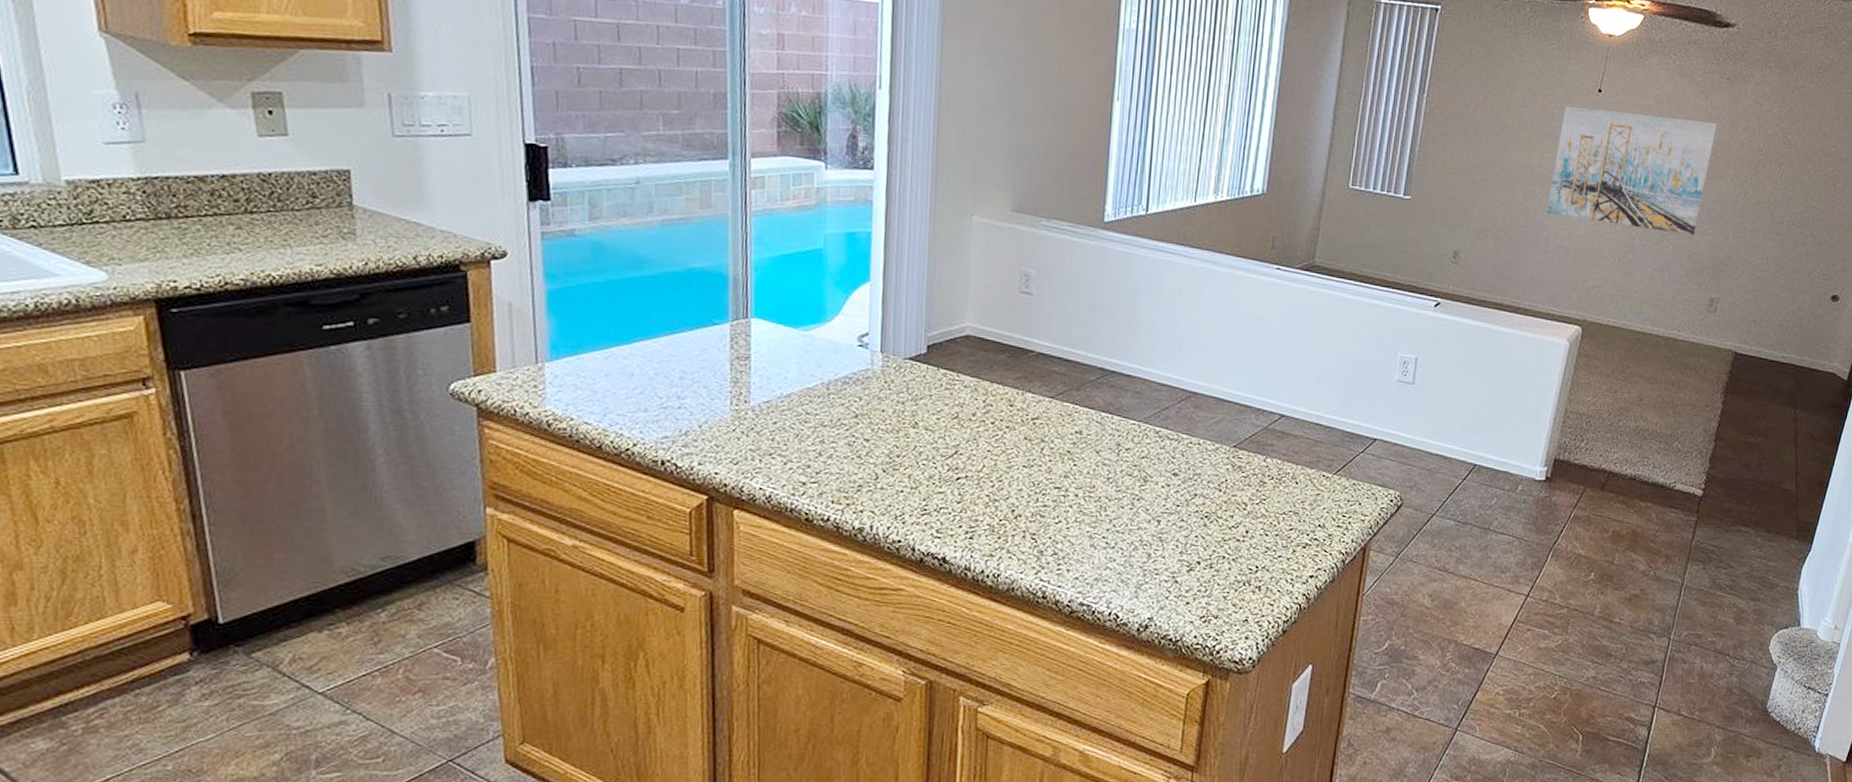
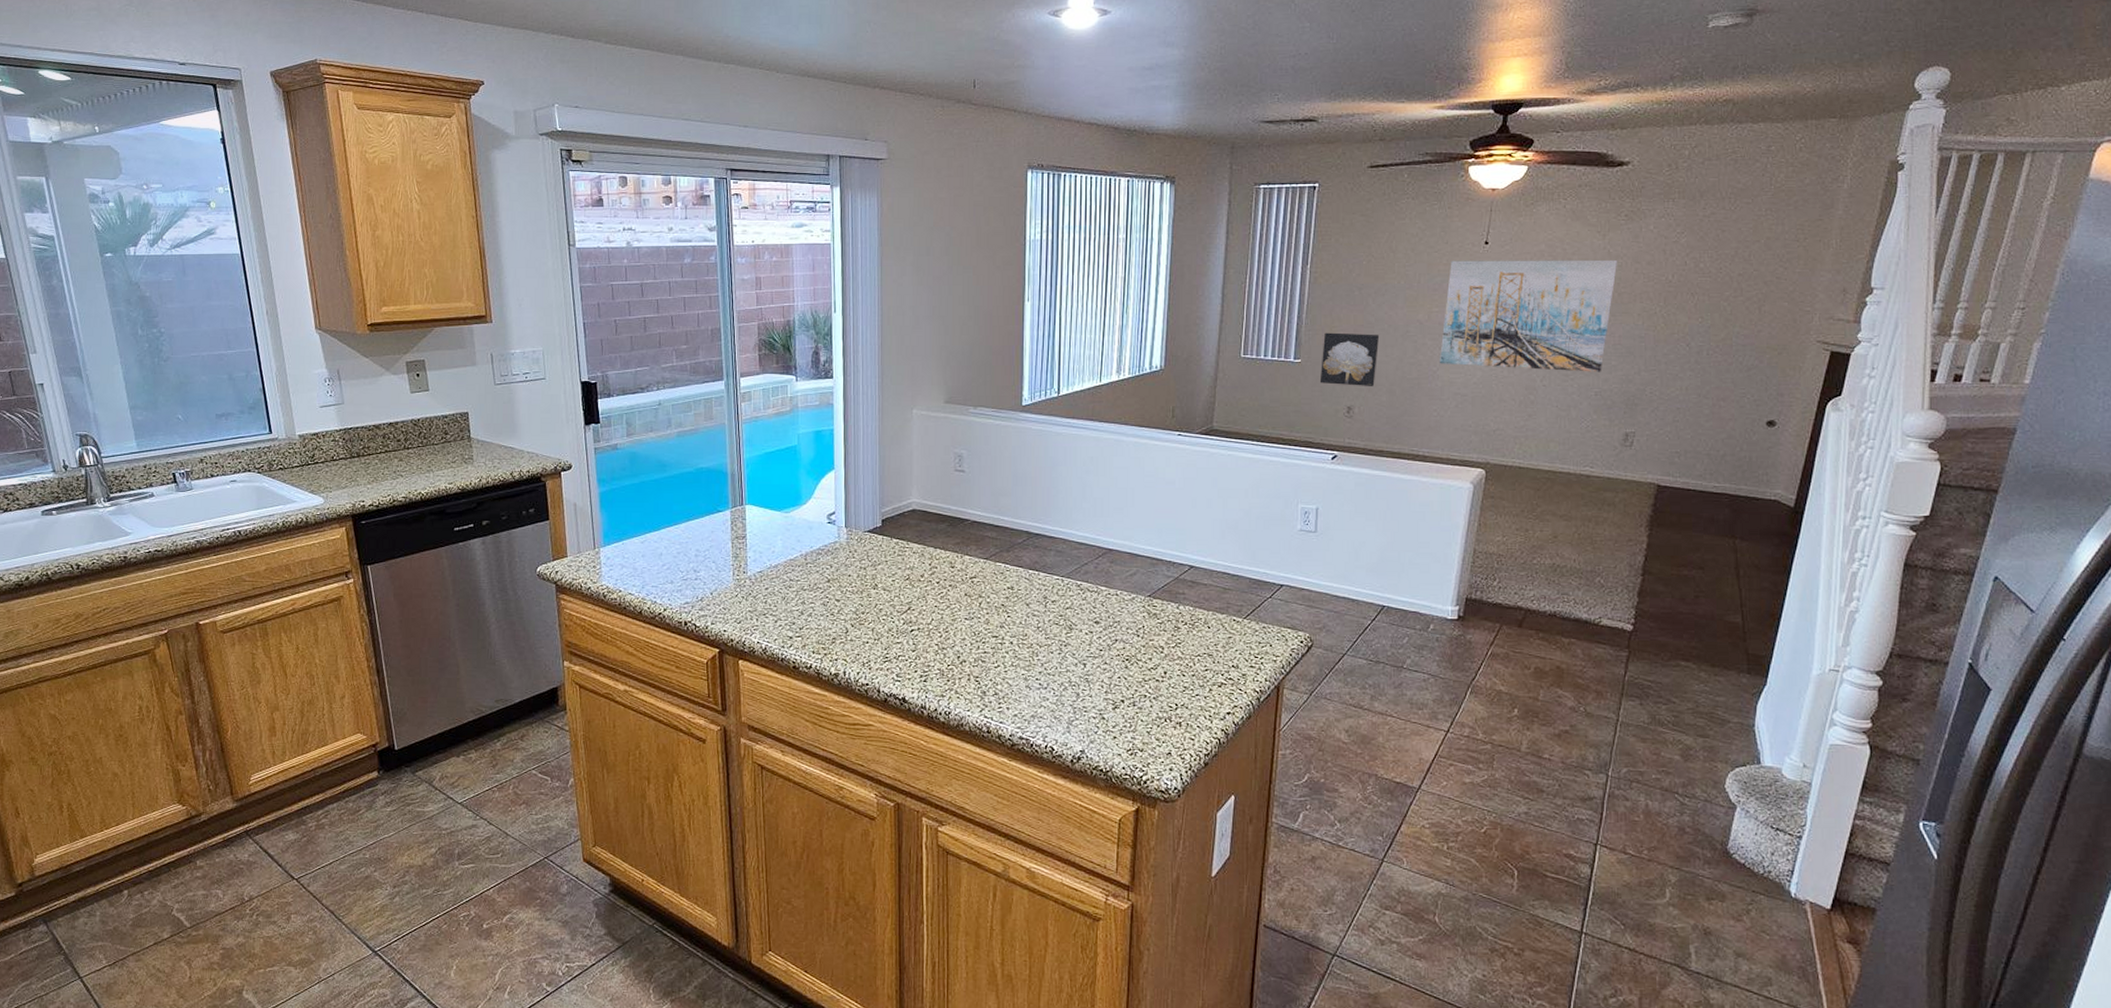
wall art: none [1428,169,1491,231] -> present [1319,332,1380,386]

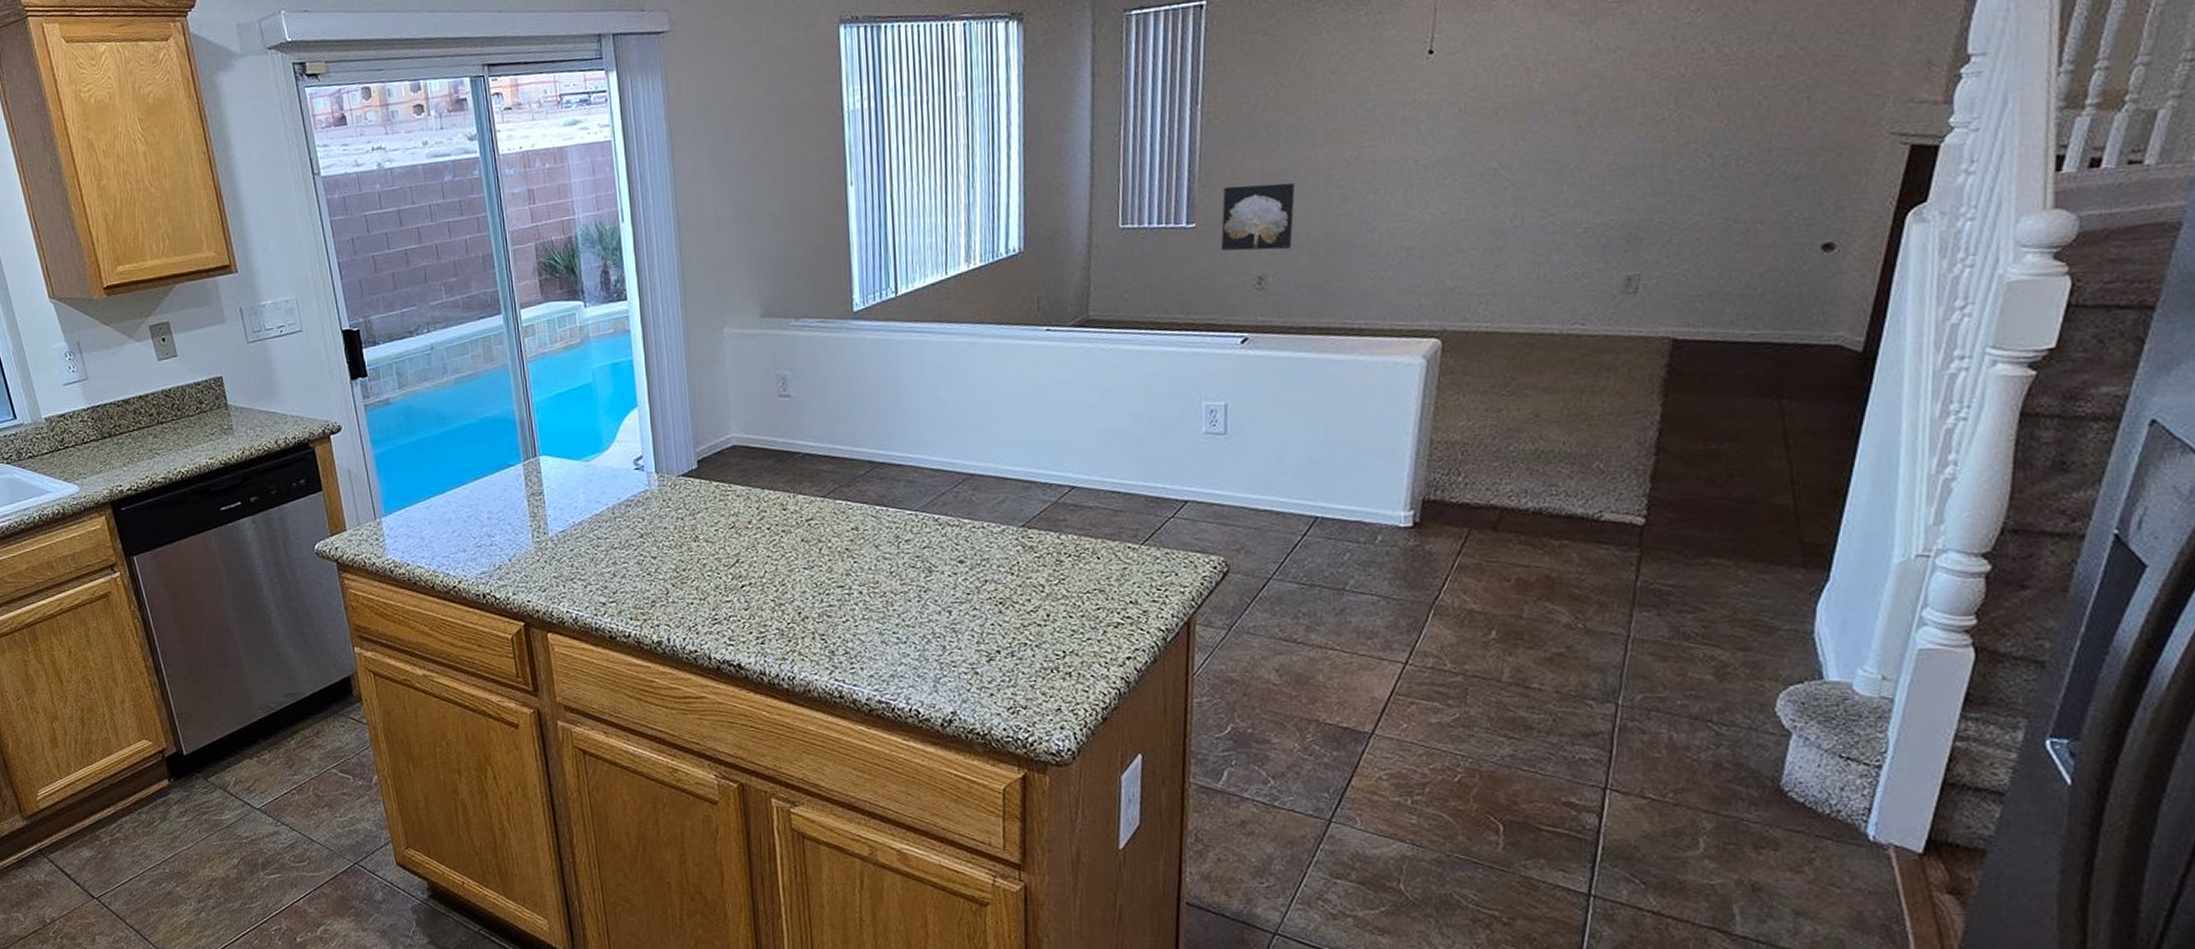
wall art: present [1439,259,1618,372] -> none [1374,54,1610,213]

